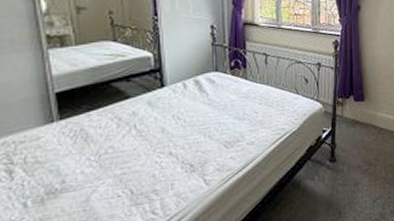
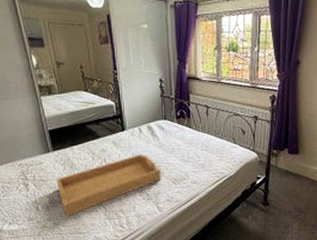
serving tray: none [60,114,210,212] -> present [56,153,161,217]

